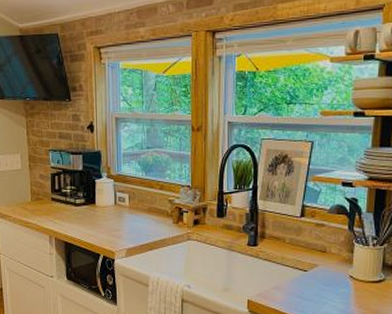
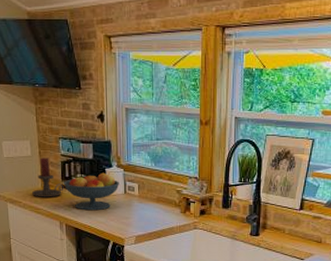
candle holder: none [22,170,54,211] -> present [32,157,64,197]
fruit bowl: none [52,183,110,223] -> present [63,172,119,211]

